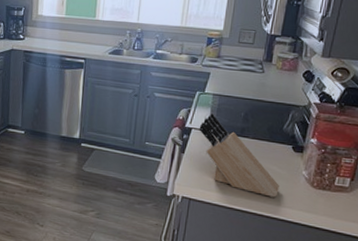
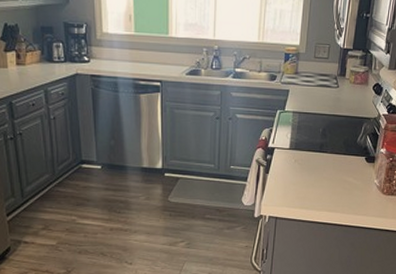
knife block: present [199,113,279,197] -> none [281,132,355,207]

